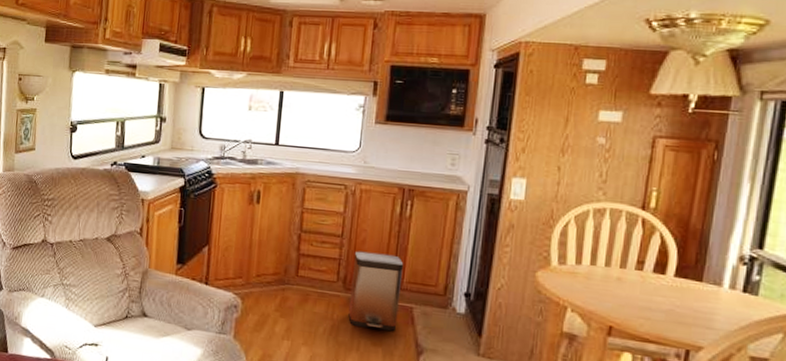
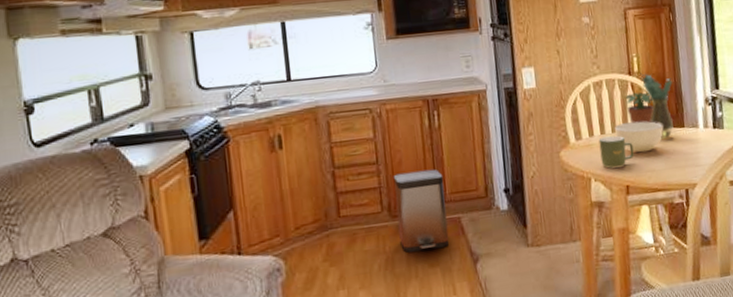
mug: none [584,268,628,305] -> present [598,135,634,168]
bowl: none [608,259,674,298] -> present [614,121,663,153]
potted plant: none [630,229,666,267] -> present [625,92,654,124]
vase: none [656,209,699,289] -> present [639,72,674,139]

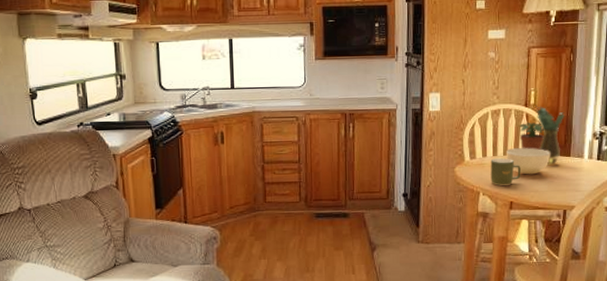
pedal bin: present [393,169,449,253] -> none [311,171,353,236]

